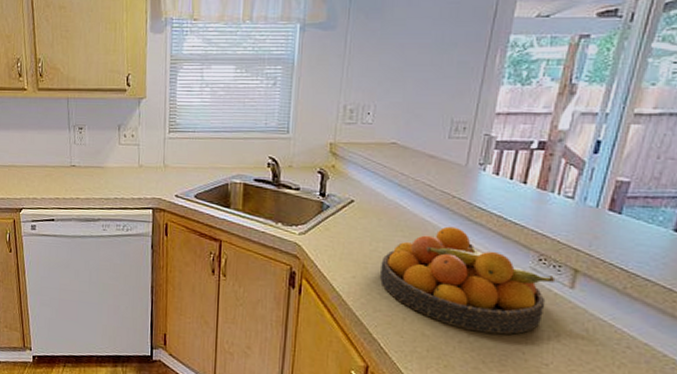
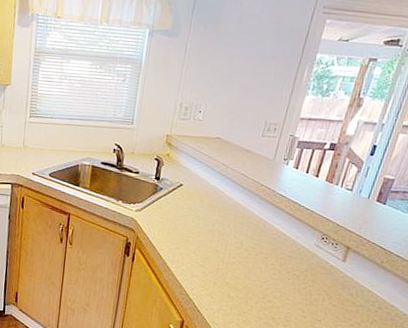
fruit bowl: present [379,226,556,335] -> none [198,209,333,297]

